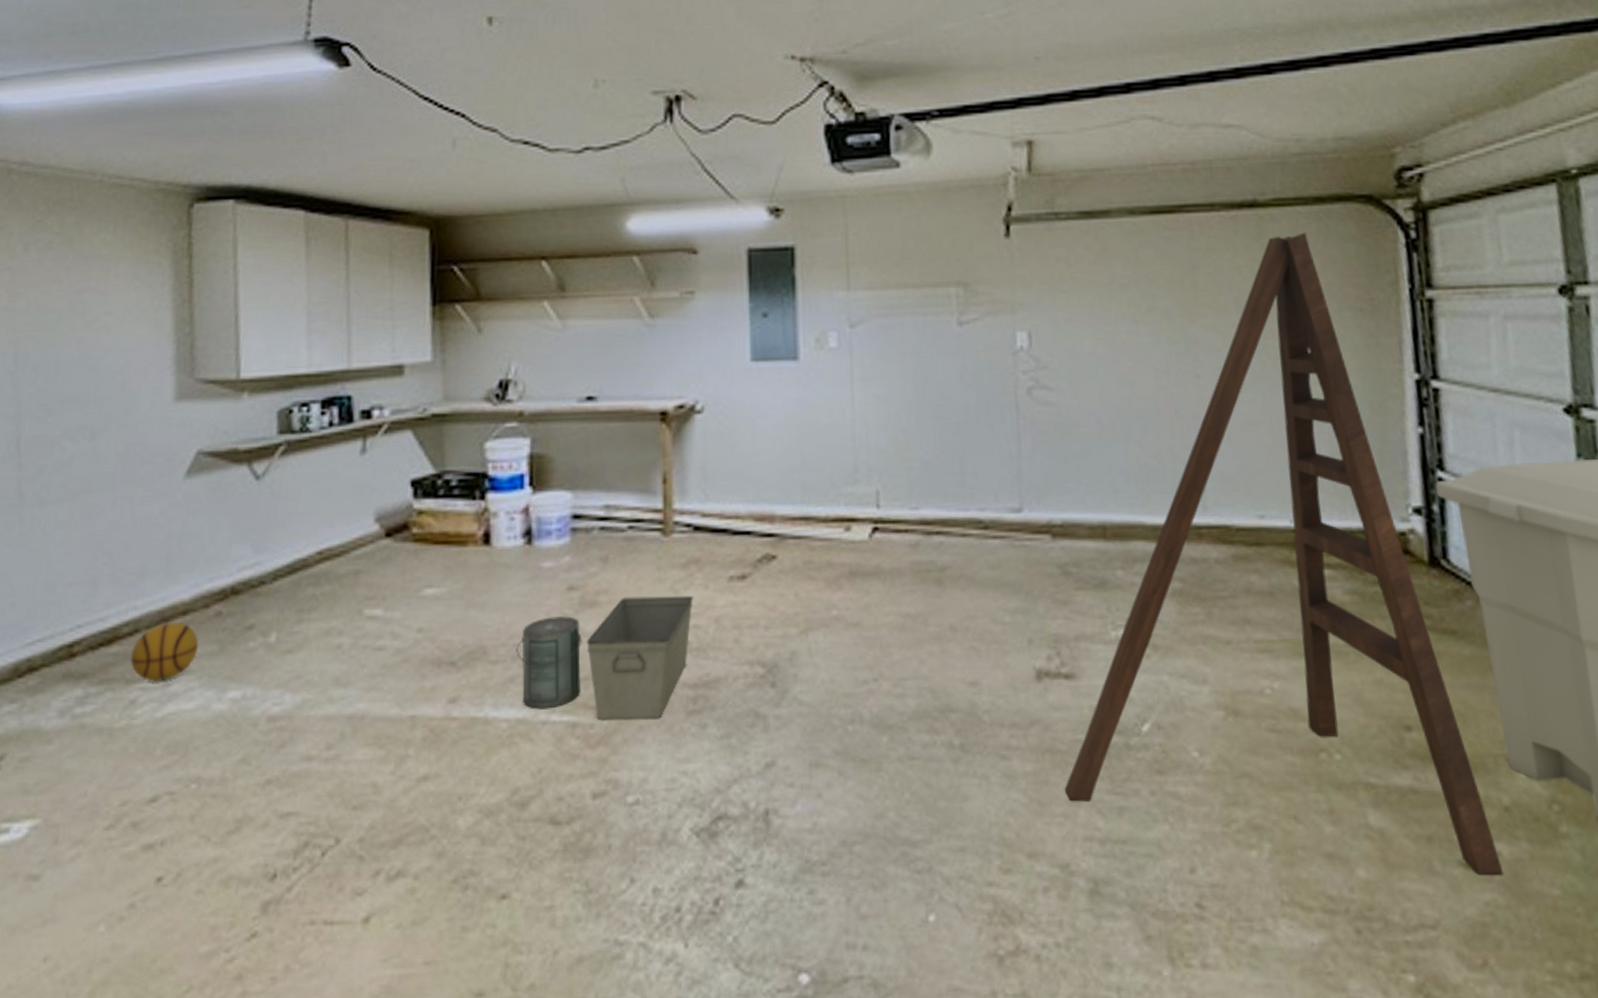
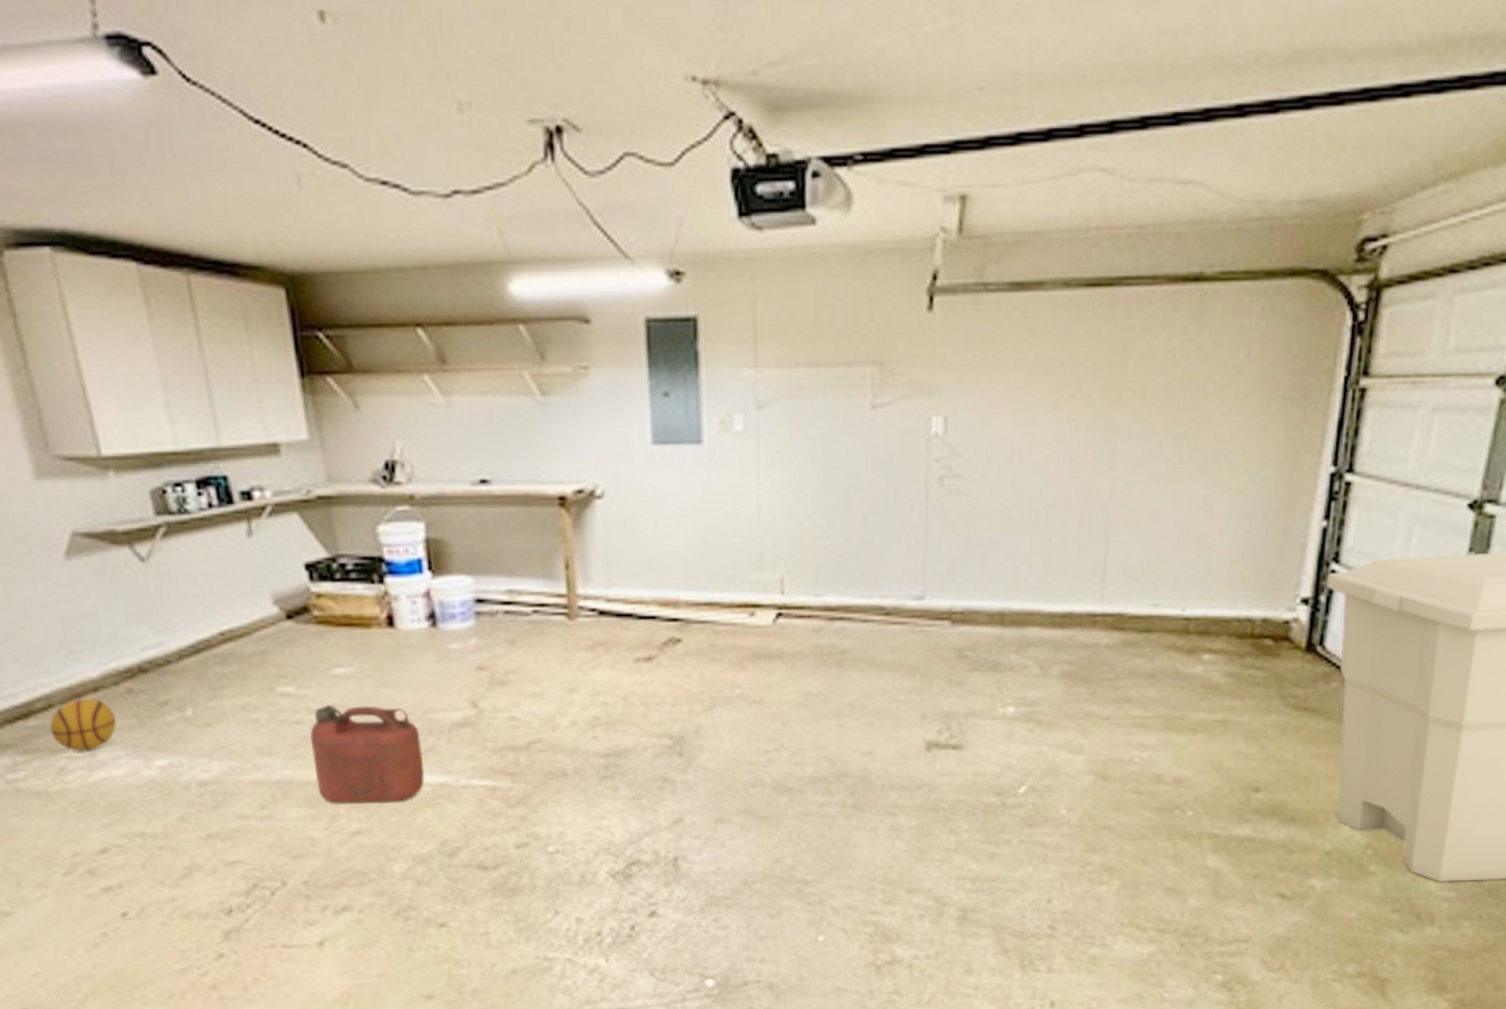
fuel can: none [389,628,504,743] -> present [309,704,425,803]
paint can: present [516,616,582,709] -> none [431,694,497,775]
storage bin: present [586,595,693,720] -> none [499,675,602,784]
ladder: present [1064,232,1504,876] -> none [944,311,1313,904]

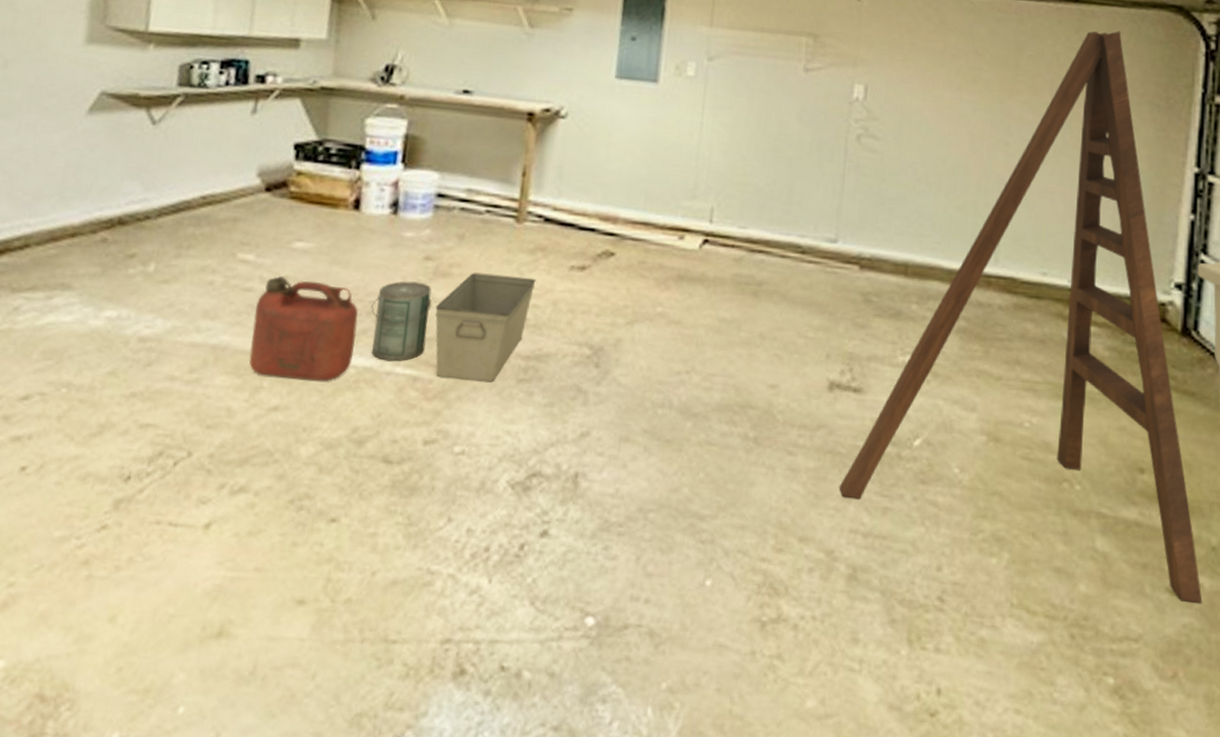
basketball: present [49,698,117,750] -> none [17,242,84,293]
paint can: none [431,694,497,775] -> present [371,281,432,362]
storage bin: none [499,675,602,784] -> present [435,272,536,383]
ladder: none [944,311,1313,904] -> present [839,31,1203,604]

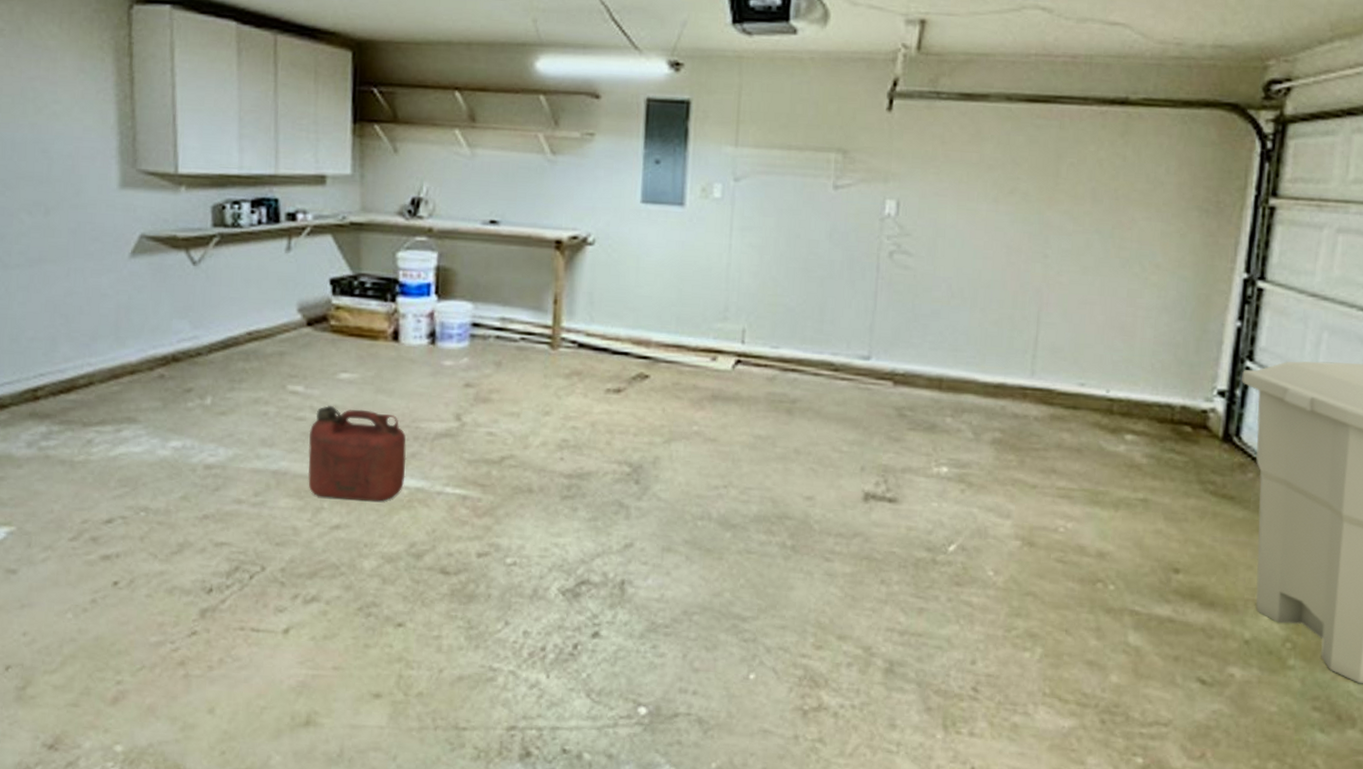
paint can: present [371,281,432,362] -> none [417,407,475,482]
storage bin: present [435,272,536,383] -> none [479,397,574,500]
ladder: present [839,31,1203,604] -> none [875,133,1233,692]

